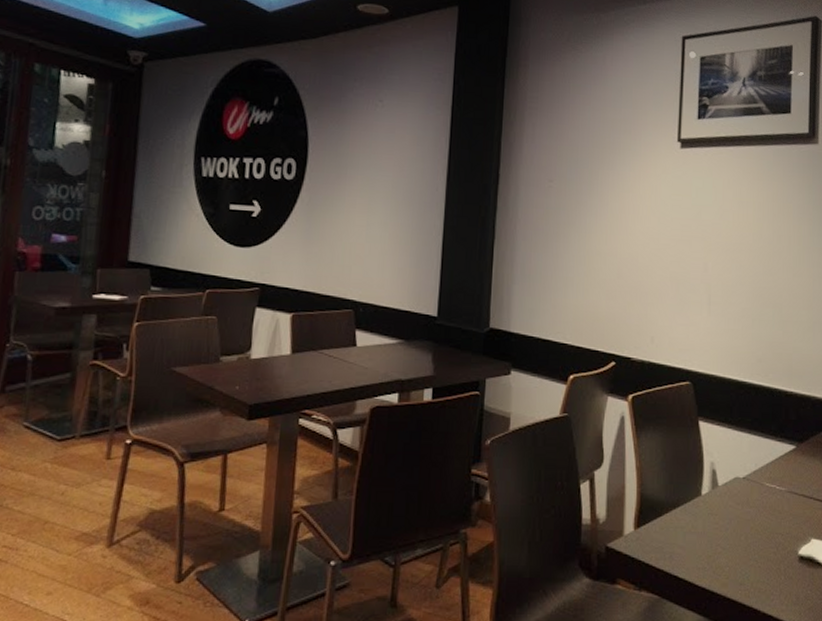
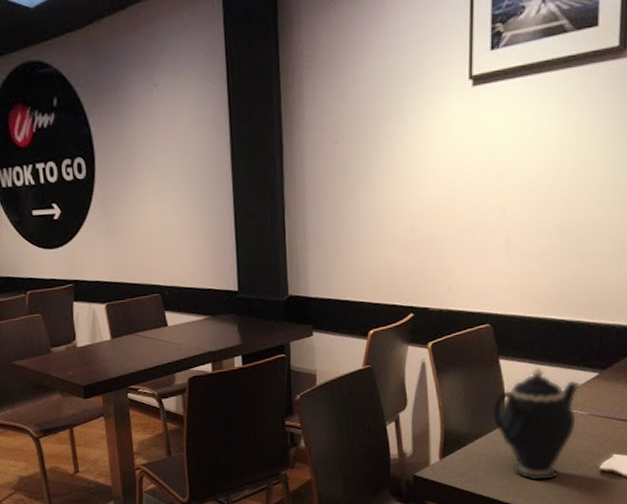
teapot: none [689,433,779,565] -> present [491,367,582,482]

